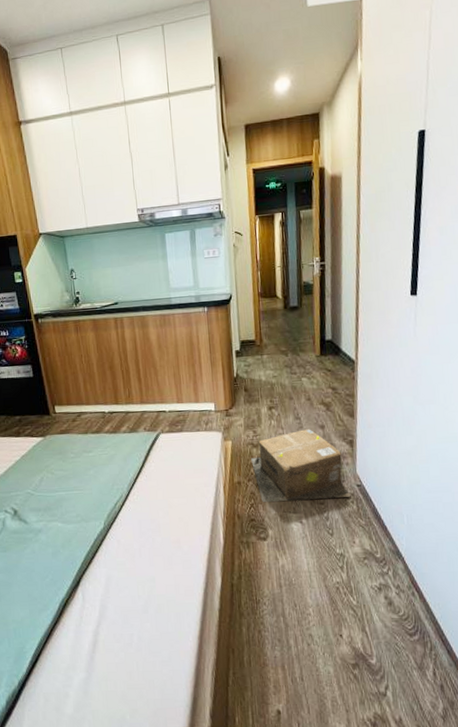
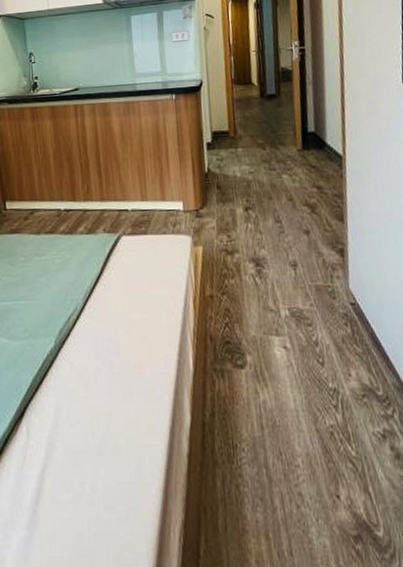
cardboard box: present [251,429,351,503] -> none [225,234,344,322]

